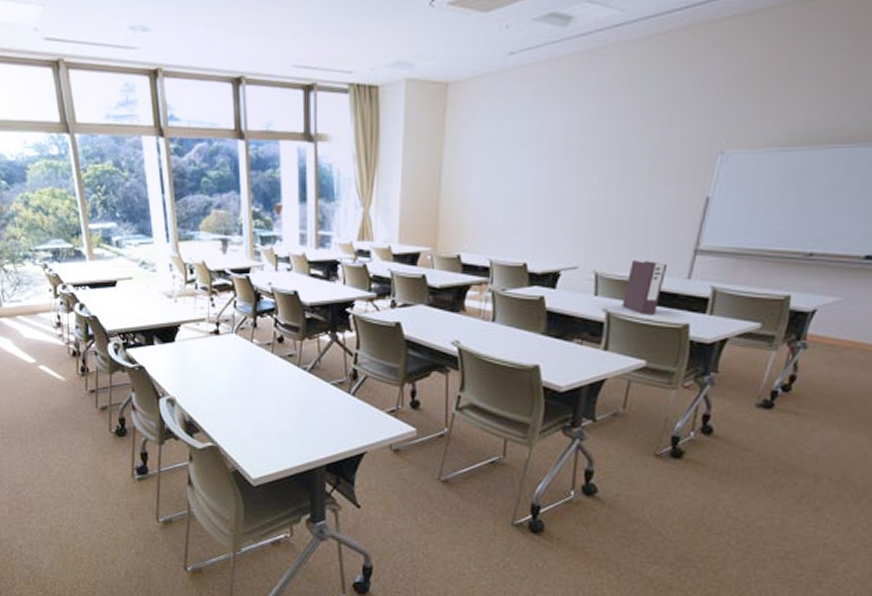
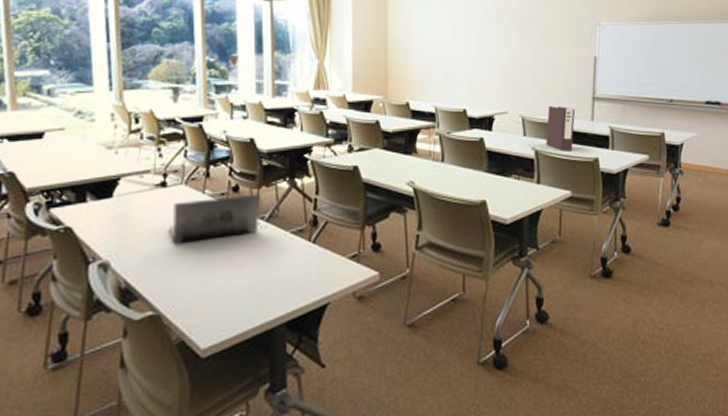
laptop: none [223,345,304,387] -> present [169,194,261,243]

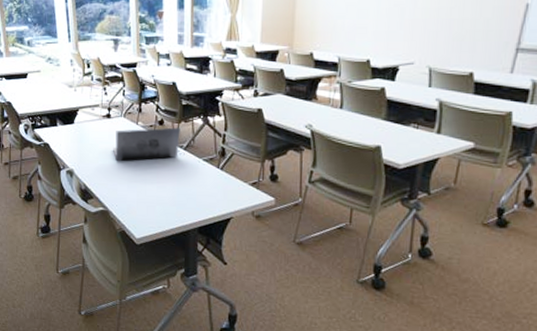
binder: present [546,106,576,152] -> none [452,58,493,104]

